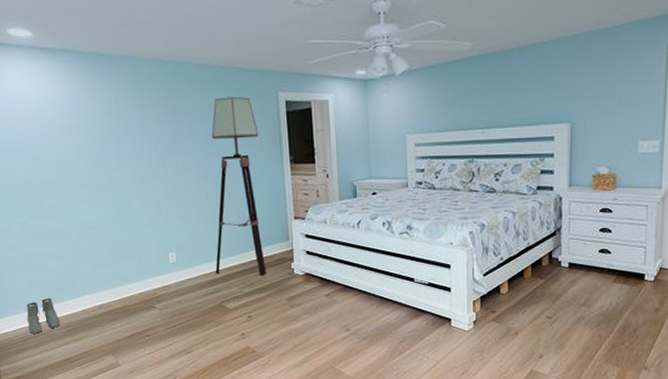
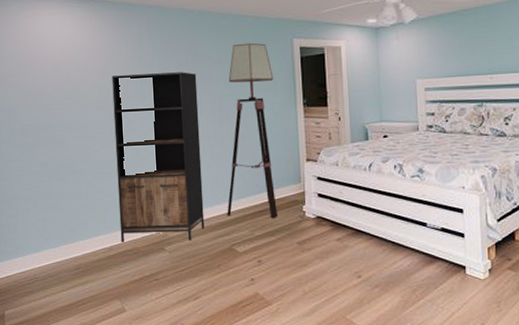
boots: present [26,298,60,334] -> none [36,239,68,276]
bookshelf: none [88,128,194,301] -> present [112,72,205,242]

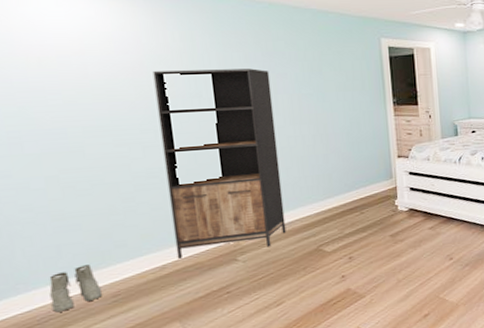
boots: none [36,239,68,276] -> present [49,265,102,313]
floor lamp: present [227,42,277,218] -> none [308,40,369,218]

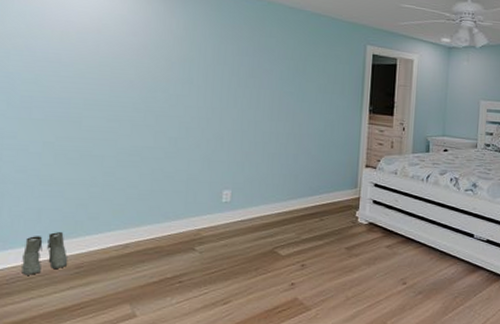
bookshelf: present [152,68,286,259] -> none [141,55,257,241]

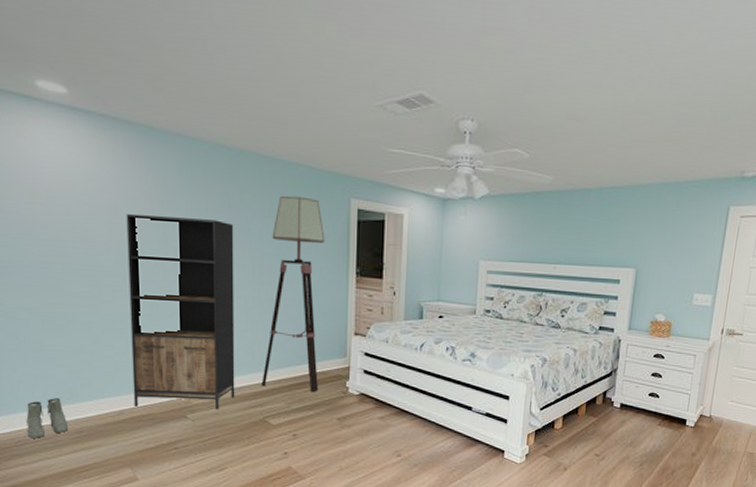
bookshelf: none [141,55,257,241] -> present [126,214,235,410]
floor lamp: none [273,41,342,222] -> present [261,195,325,391]

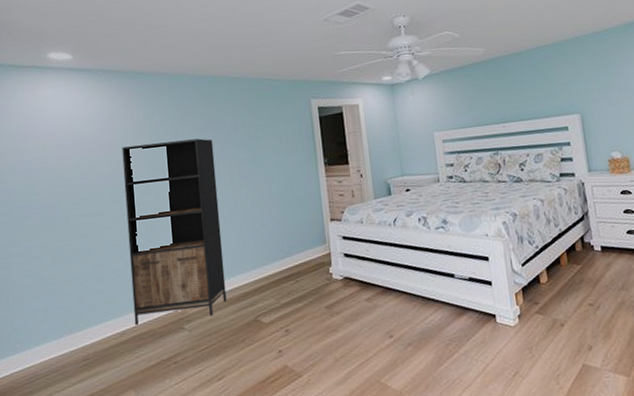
boots: present [26,398,68,438] -> none [37,328,75,373]
floor lamp: present [261,195,325,391] -> none [246,105,304,286]

